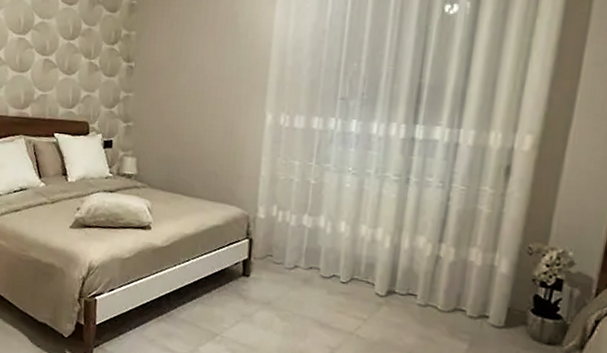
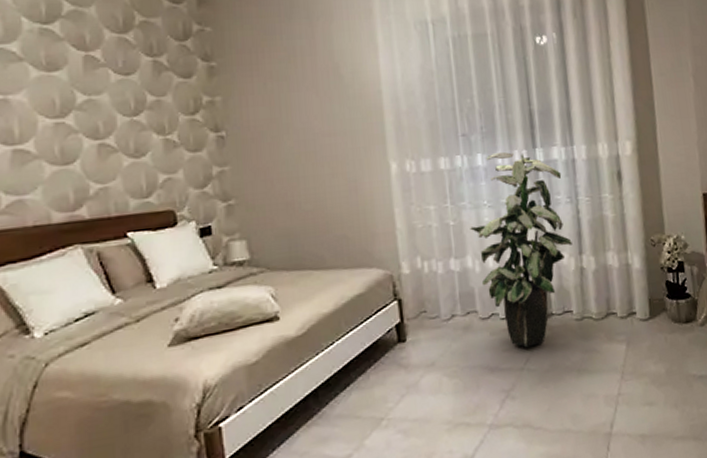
indoor plant: none [329,121,439,317] -> present [470,151,572,348]

